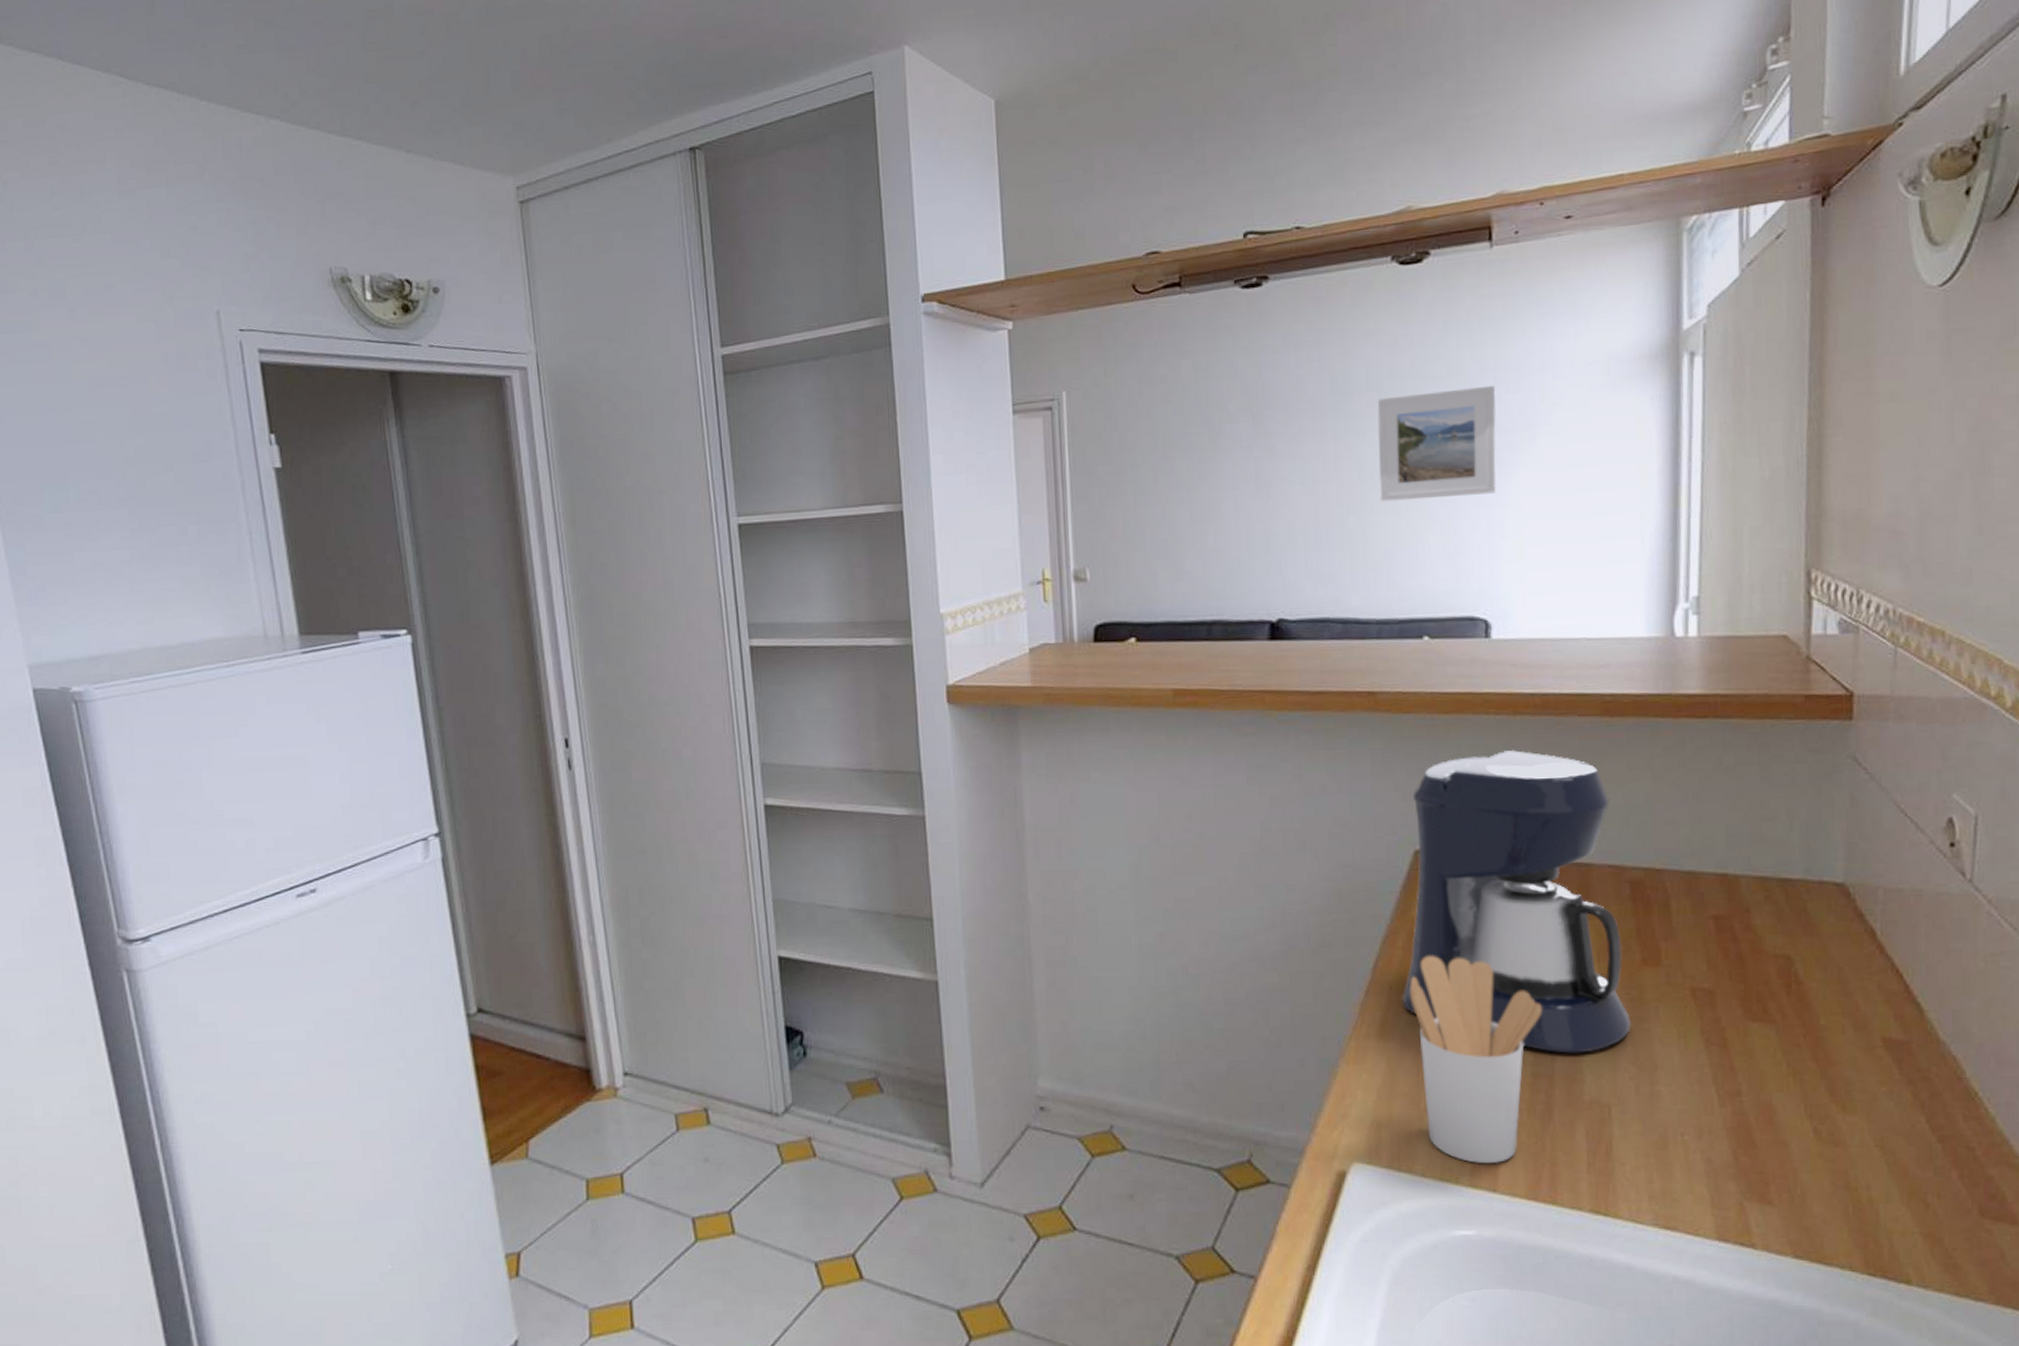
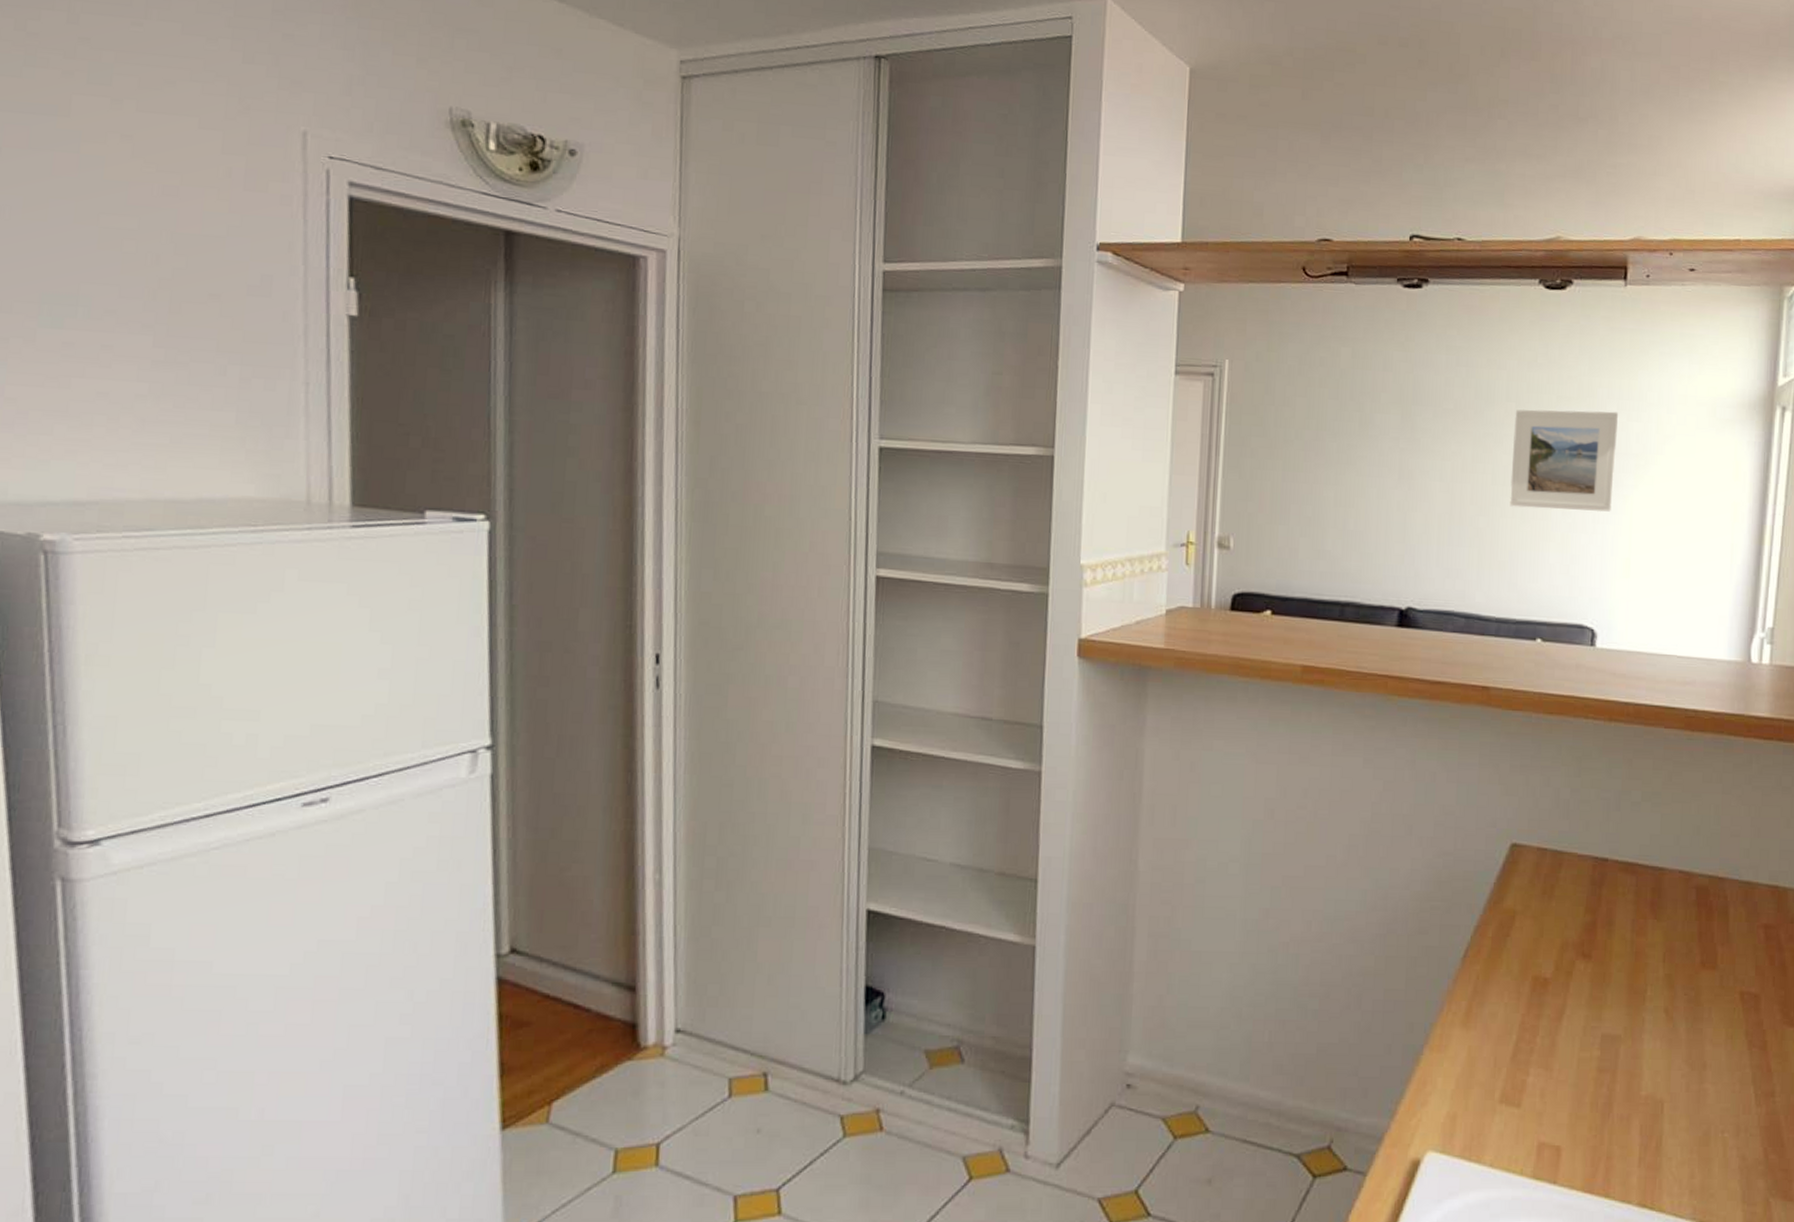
coffee maker: present [1403,750,1631,1054] -> none [1487,754,1687,1050]
utensil holder: present [1409,956,1542,1164] -> none [1494,948,1611,1156]

